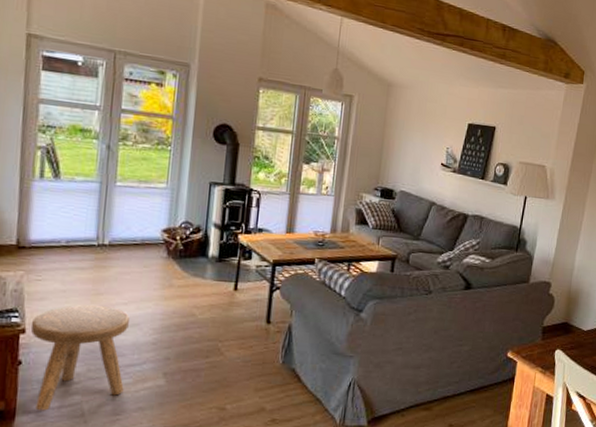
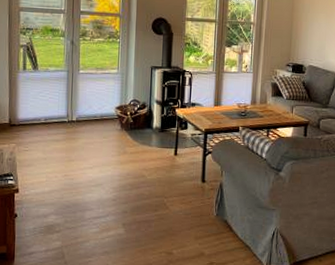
stool: present [30,304,129,411] -> none [22,169,94,254]

